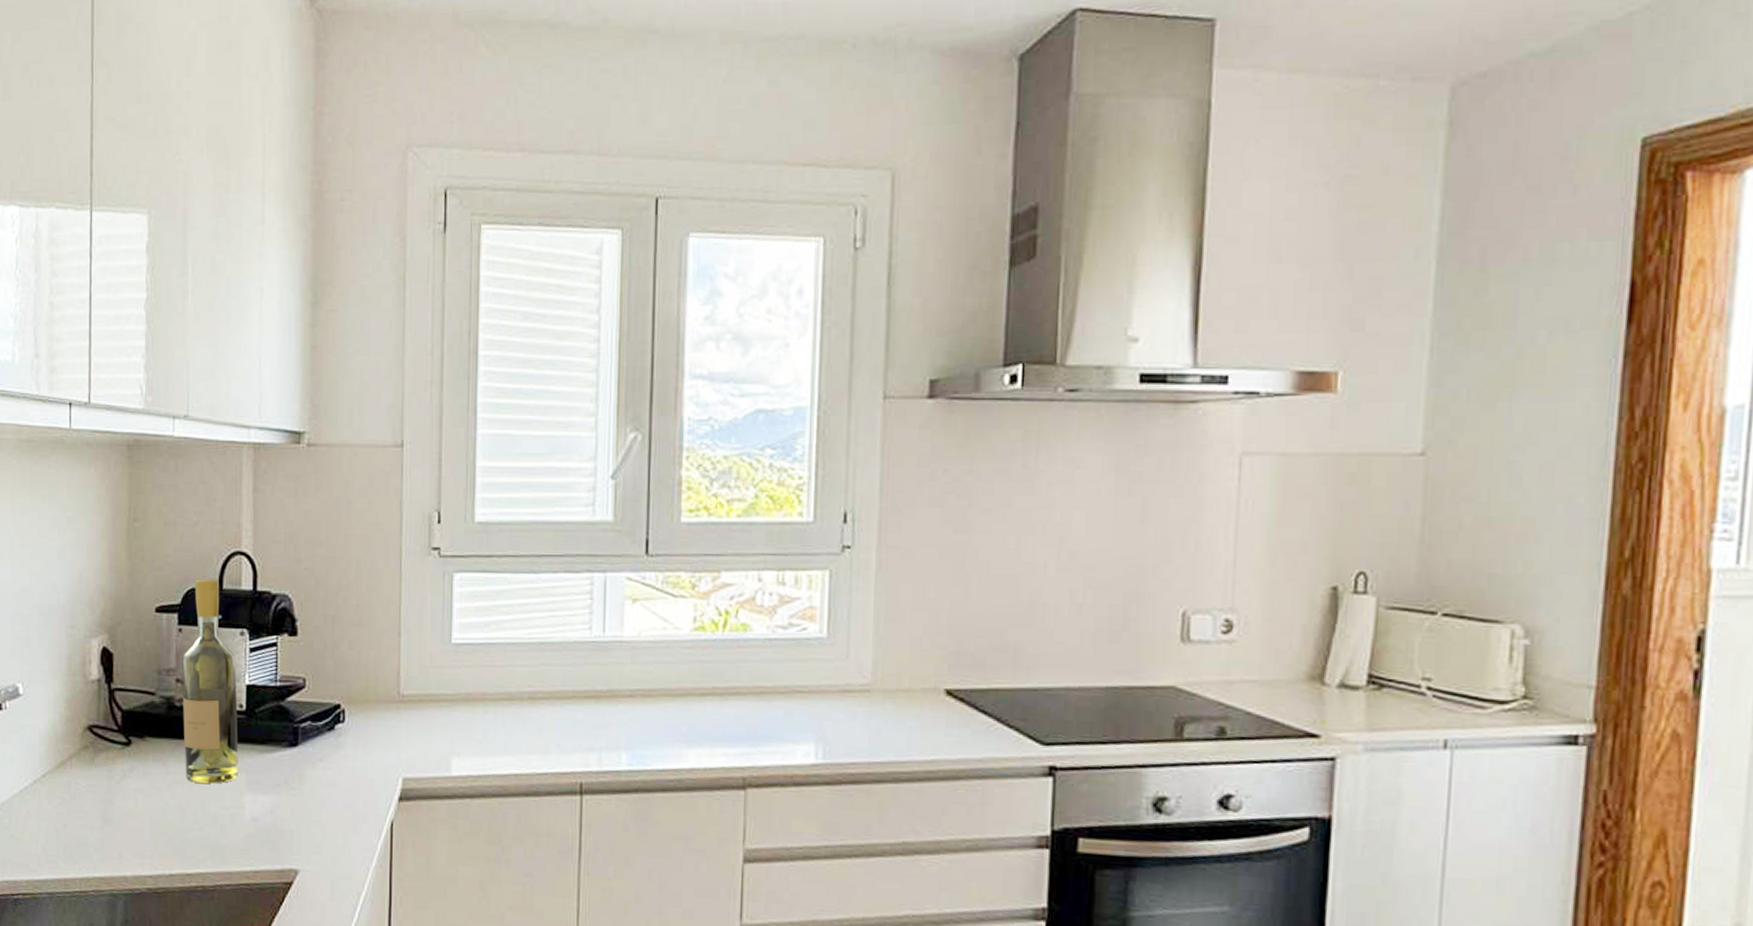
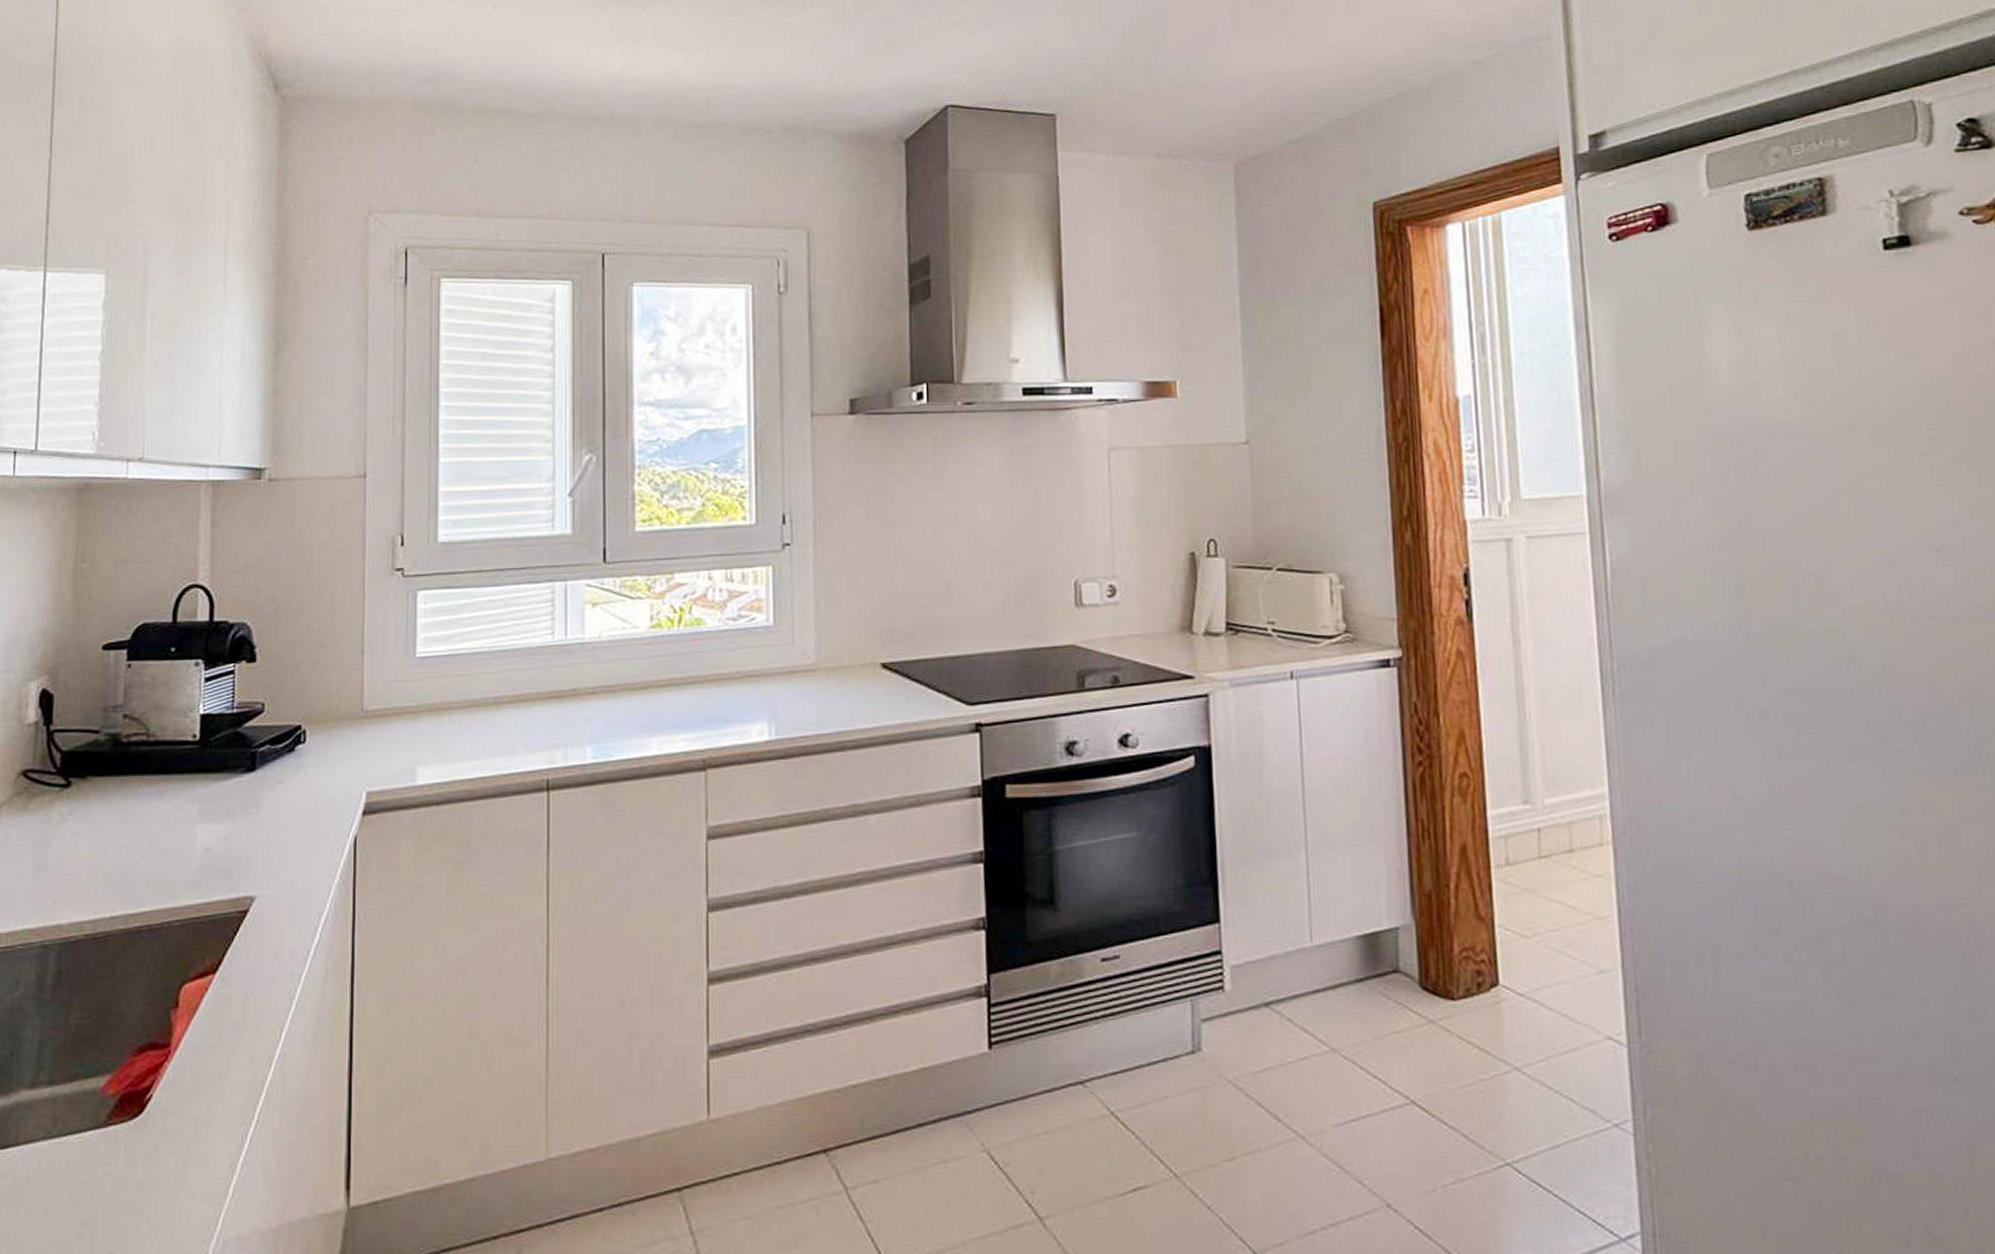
bottle: present [182,579,239,784] -> none [130,613,191,818]

